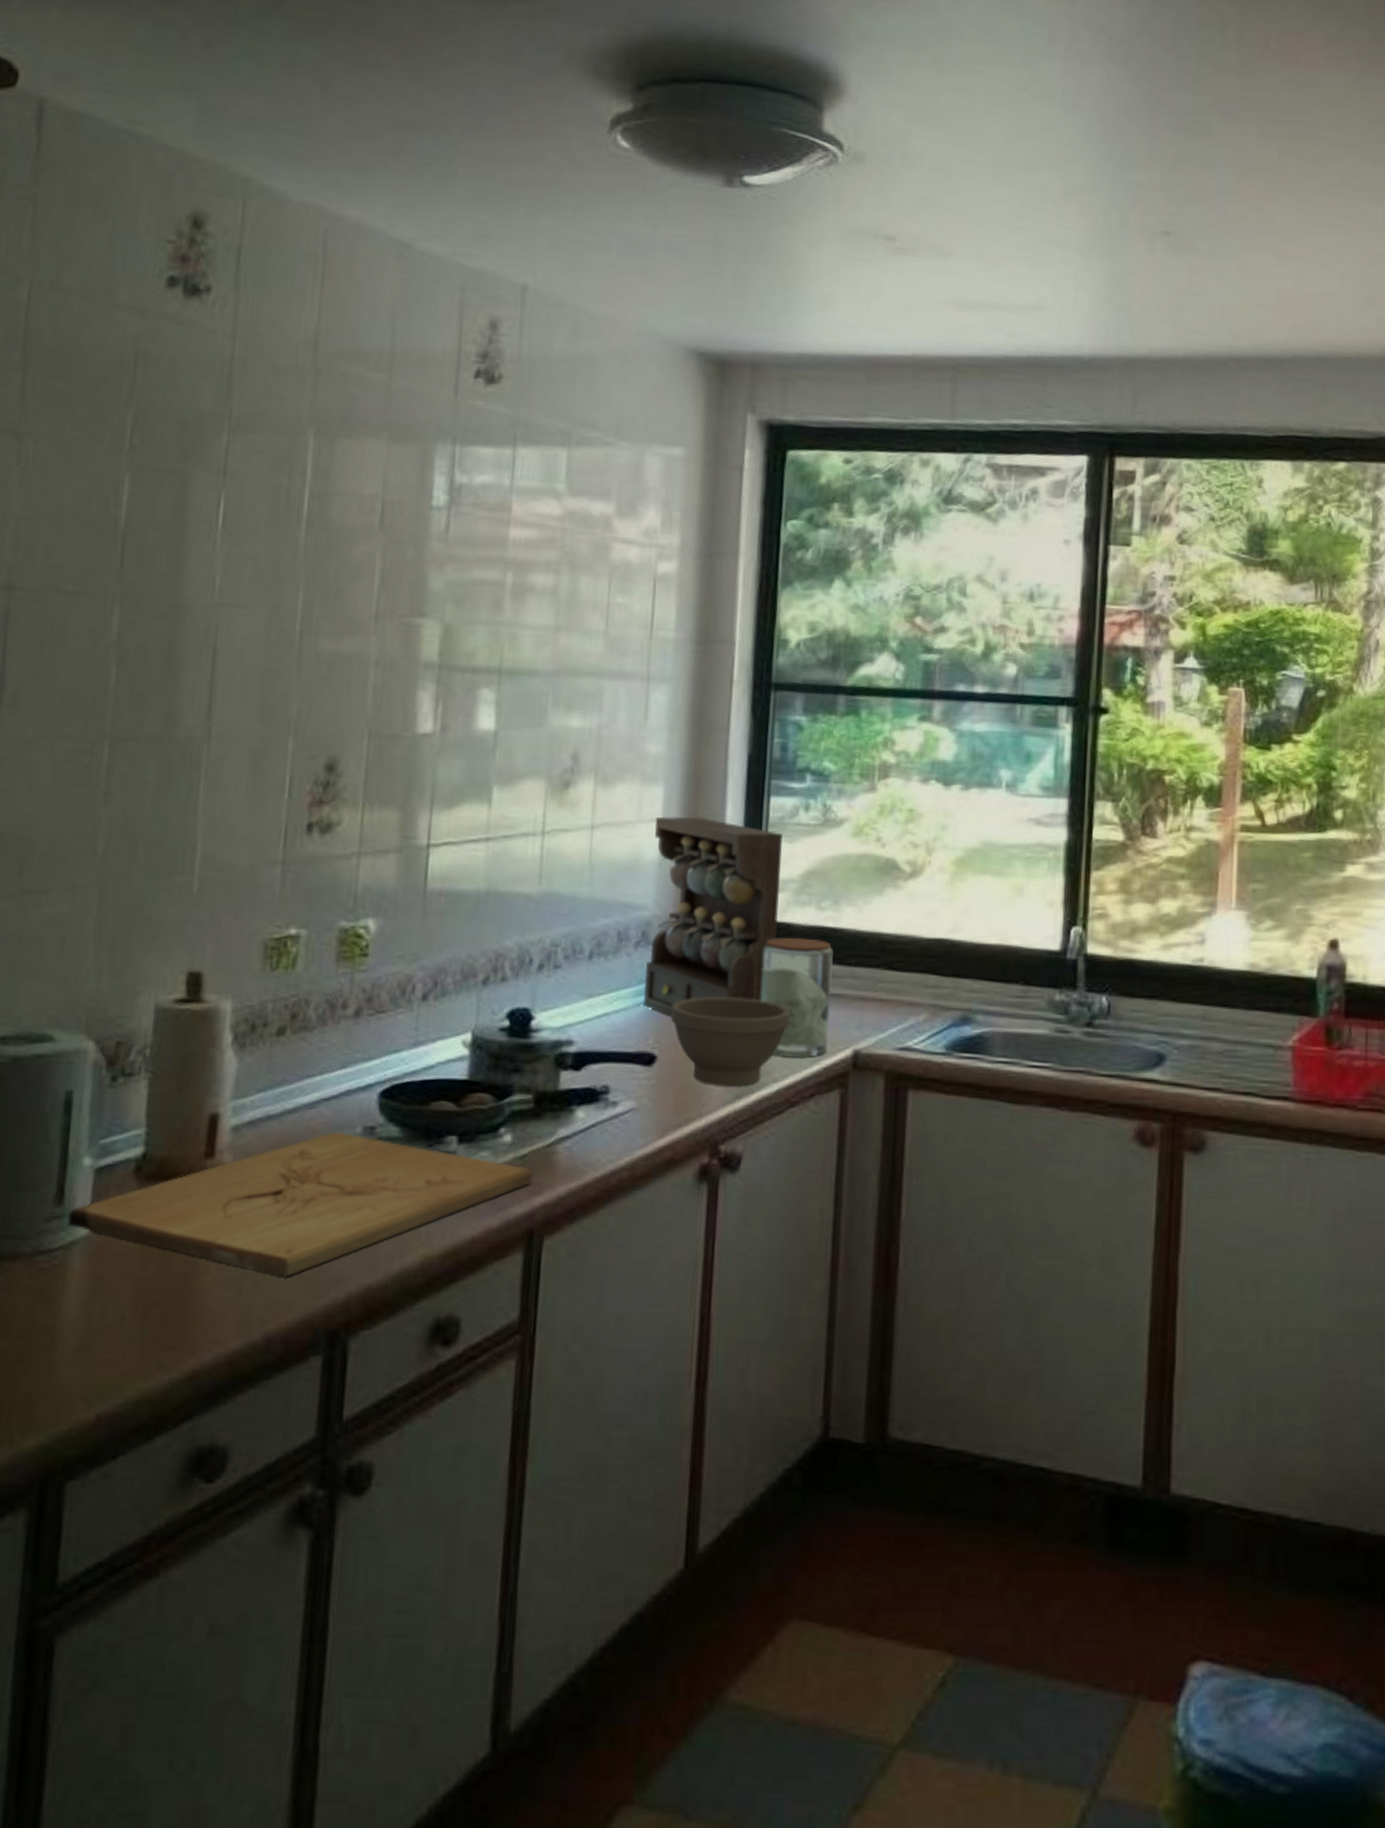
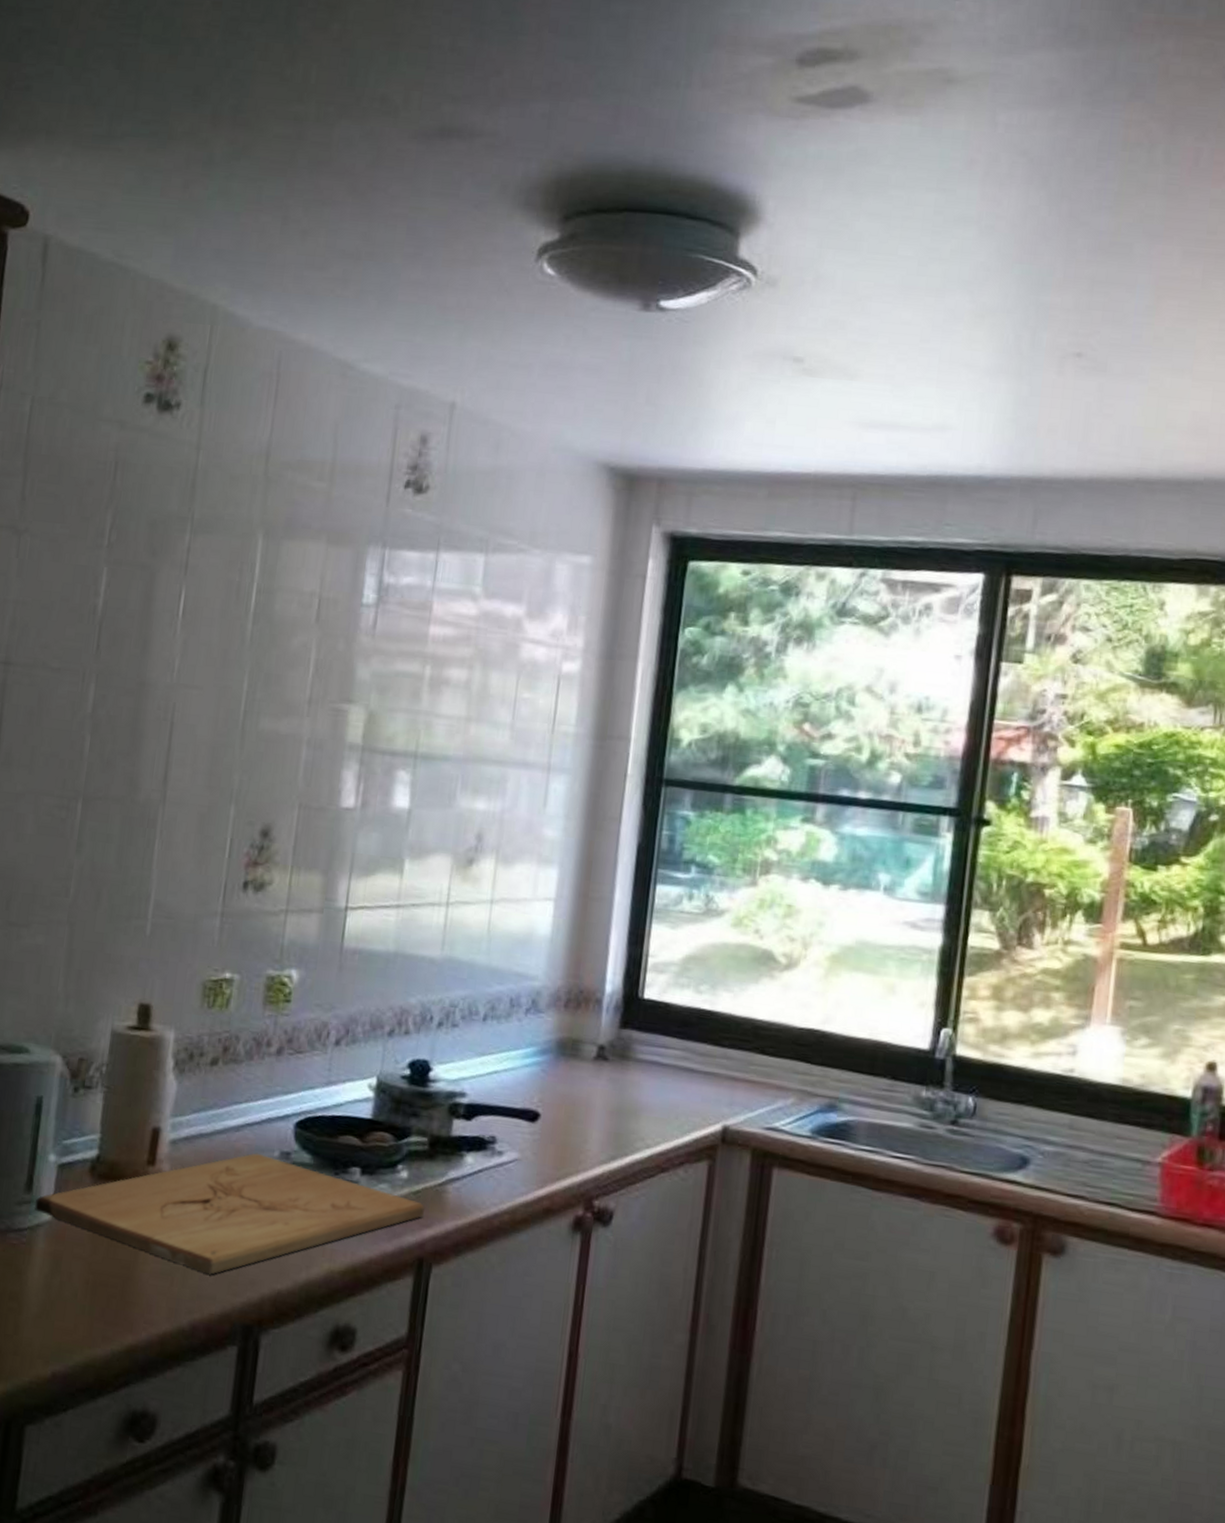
spice rack: present [642,816,783,1016] -> none [530,896,666,1079]
bowl: present [671,996,791,1087] -> none [555,1064,666,1149]
jar: present [760,937,833,1057] -> none [637,1015,709,1128]

